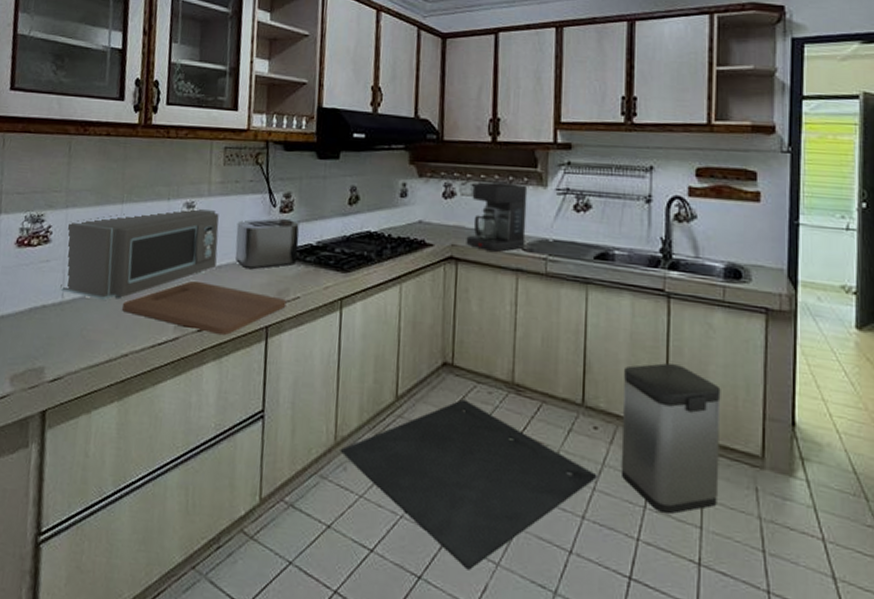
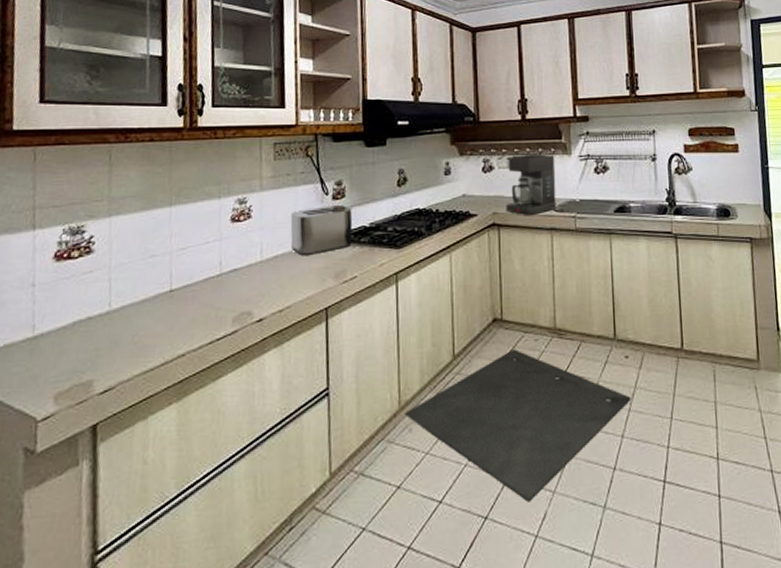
microwave: present [60,207,219,300] -> none [106,203,273,304]
cutting board: present [122,280,287,336] -> none [176,273,344,323]
pedal bin: present [621,363,721,514] -> none [646,293,728,420]

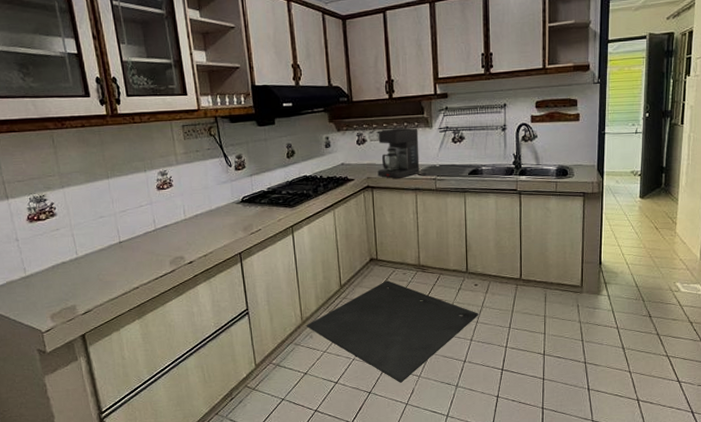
toaster: present [290,205,355,256] -> none [203,175,257,215]

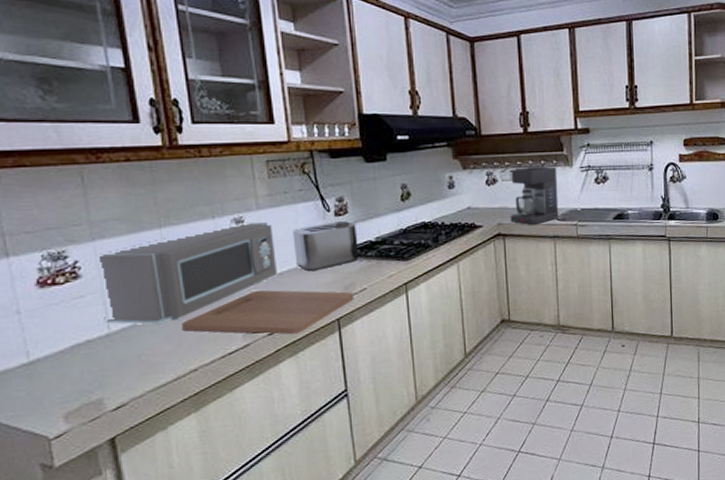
microwave: none [68,174,193,252] -> present [100,222,277,325]
cutting board: none [126,228,252,264] -> present [182,289,354,335]
toaster: none [203,175,257,215] -> present [292,221,361,272]
door mat: present [306,280,479,383] -> none [421,345,627,470]

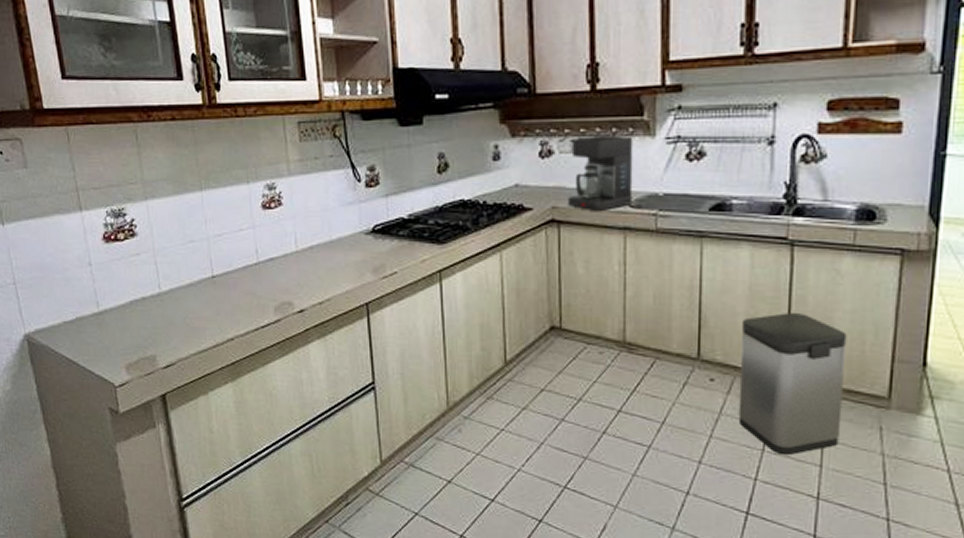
microwave: present [100,222,277,325] -> none [151,189,307,288]
cutting board: present [182,289,354,335] -> none [220,263,384,315]
toaster: present [292,221,361,272] -> none [322,194,393,248]
pedal bin: none [641,289,709,394] -> present [738,313,847,455]

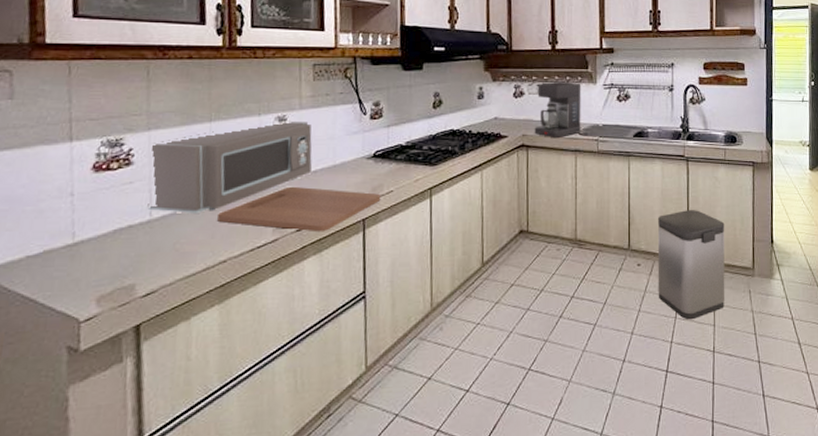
microwave: none [151,189,307,288] -> present [147,120,312,213]
cutting board: none [220,263,384,315] -> present [217,186,381,233]

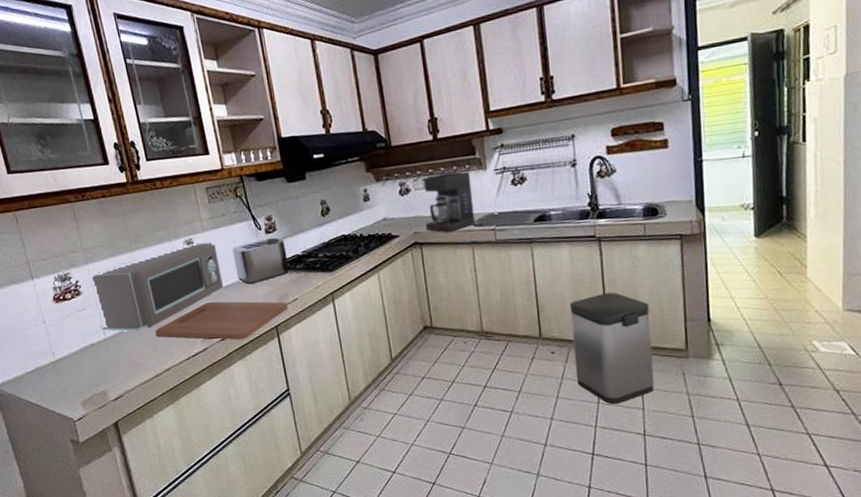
toaster: none [329,125,392,171] -> present [232,238,291,285]

